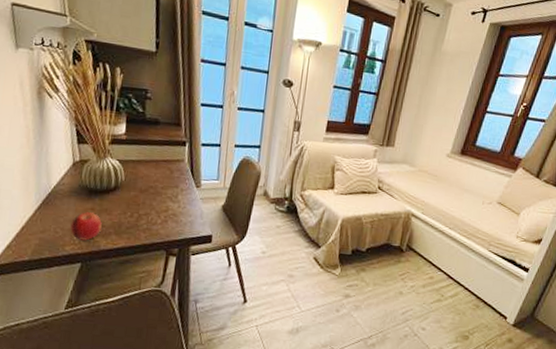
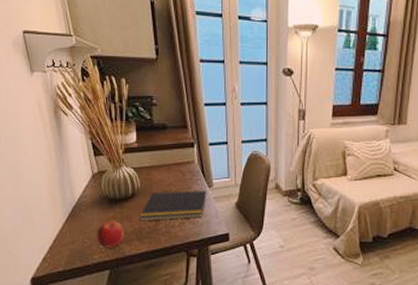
notepad: none [120,187,194,218] -> present [140,190,207,222]

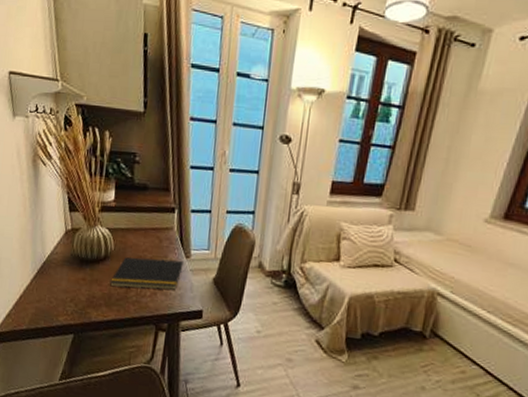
fruit: present [96,221,125,248] -> none [63,282,93,312]

